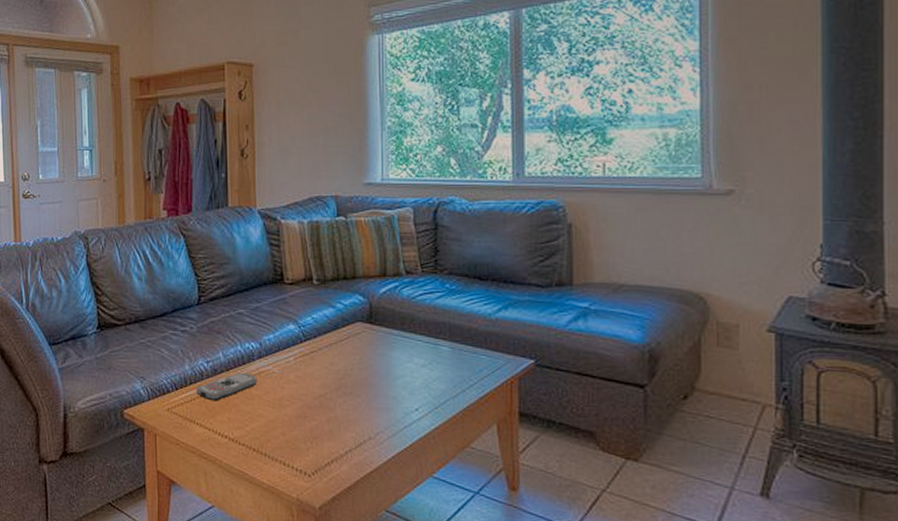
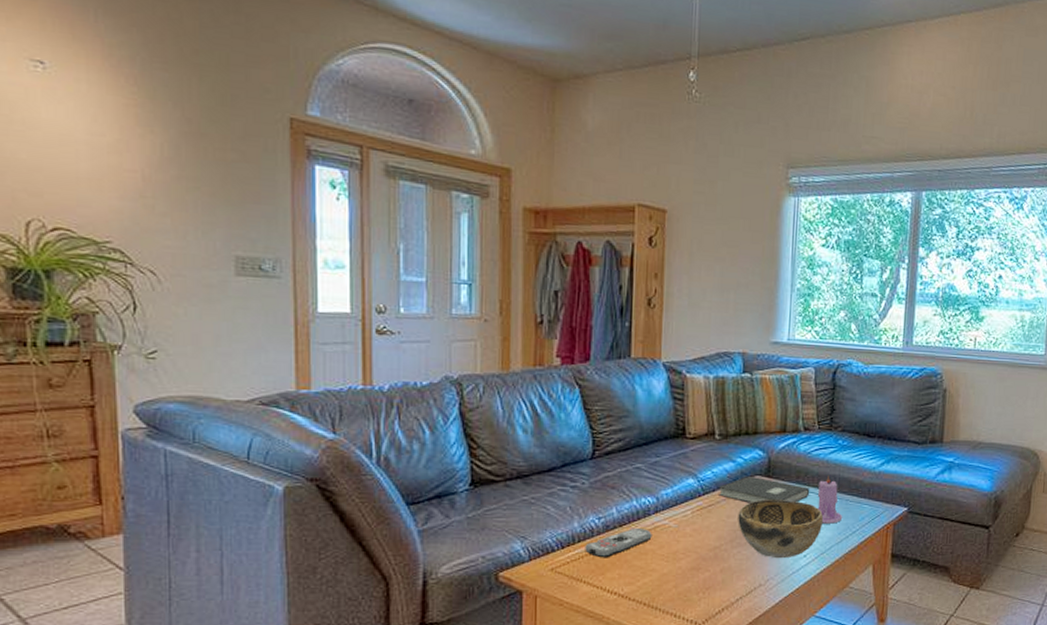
book: none [319,322,418,351] -> present [717,475,810,503]
decorative bowl: none [342,347,435,411] -> present [738,499,824,559]
candle: none [425,323,457,376] -> present [817,476,843,524]

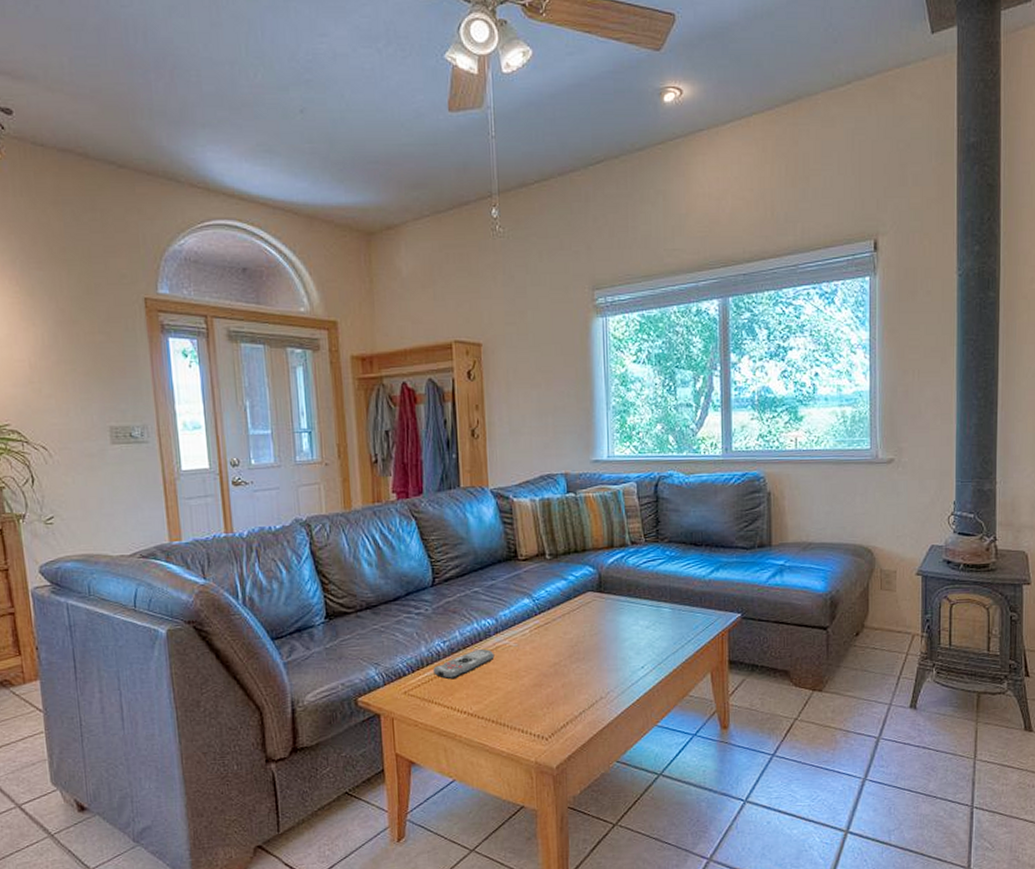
book: present [717,475,810,503] -> none [552,592,642,619]
decorative bowl: present [738,499,824,559] -> none [574,613,658,672]
candle: present [817,476,843,524] -> none [649,587,677,635]

